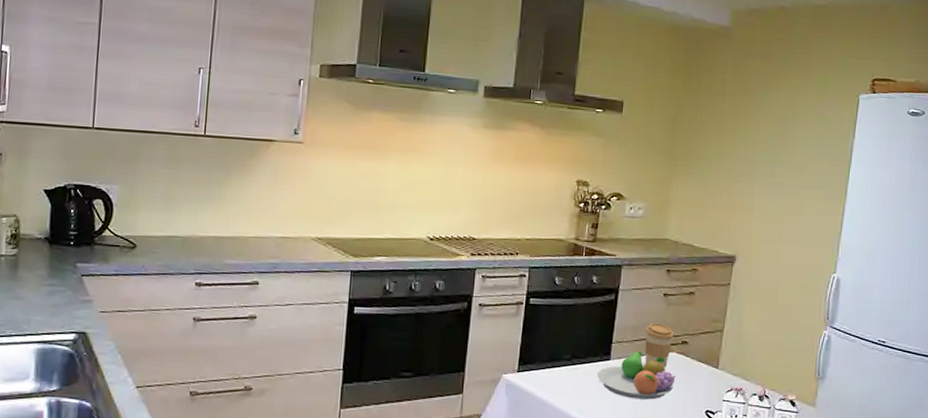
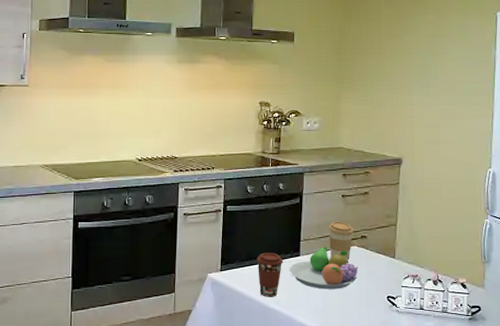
coffee cup: none [560,354,591,405] -> present [257,252,283,297]

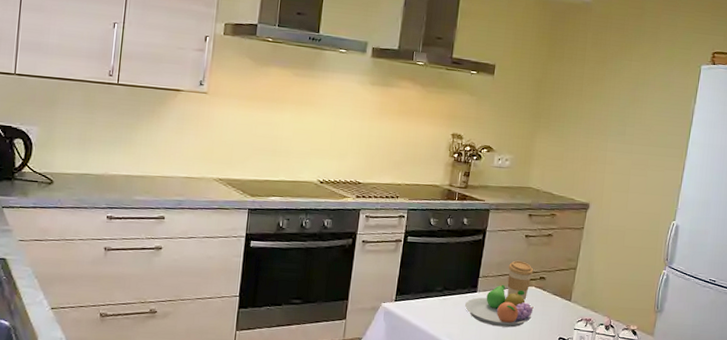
coffee cup: present [257,252,283,297] -> none [432,286,460,331]

